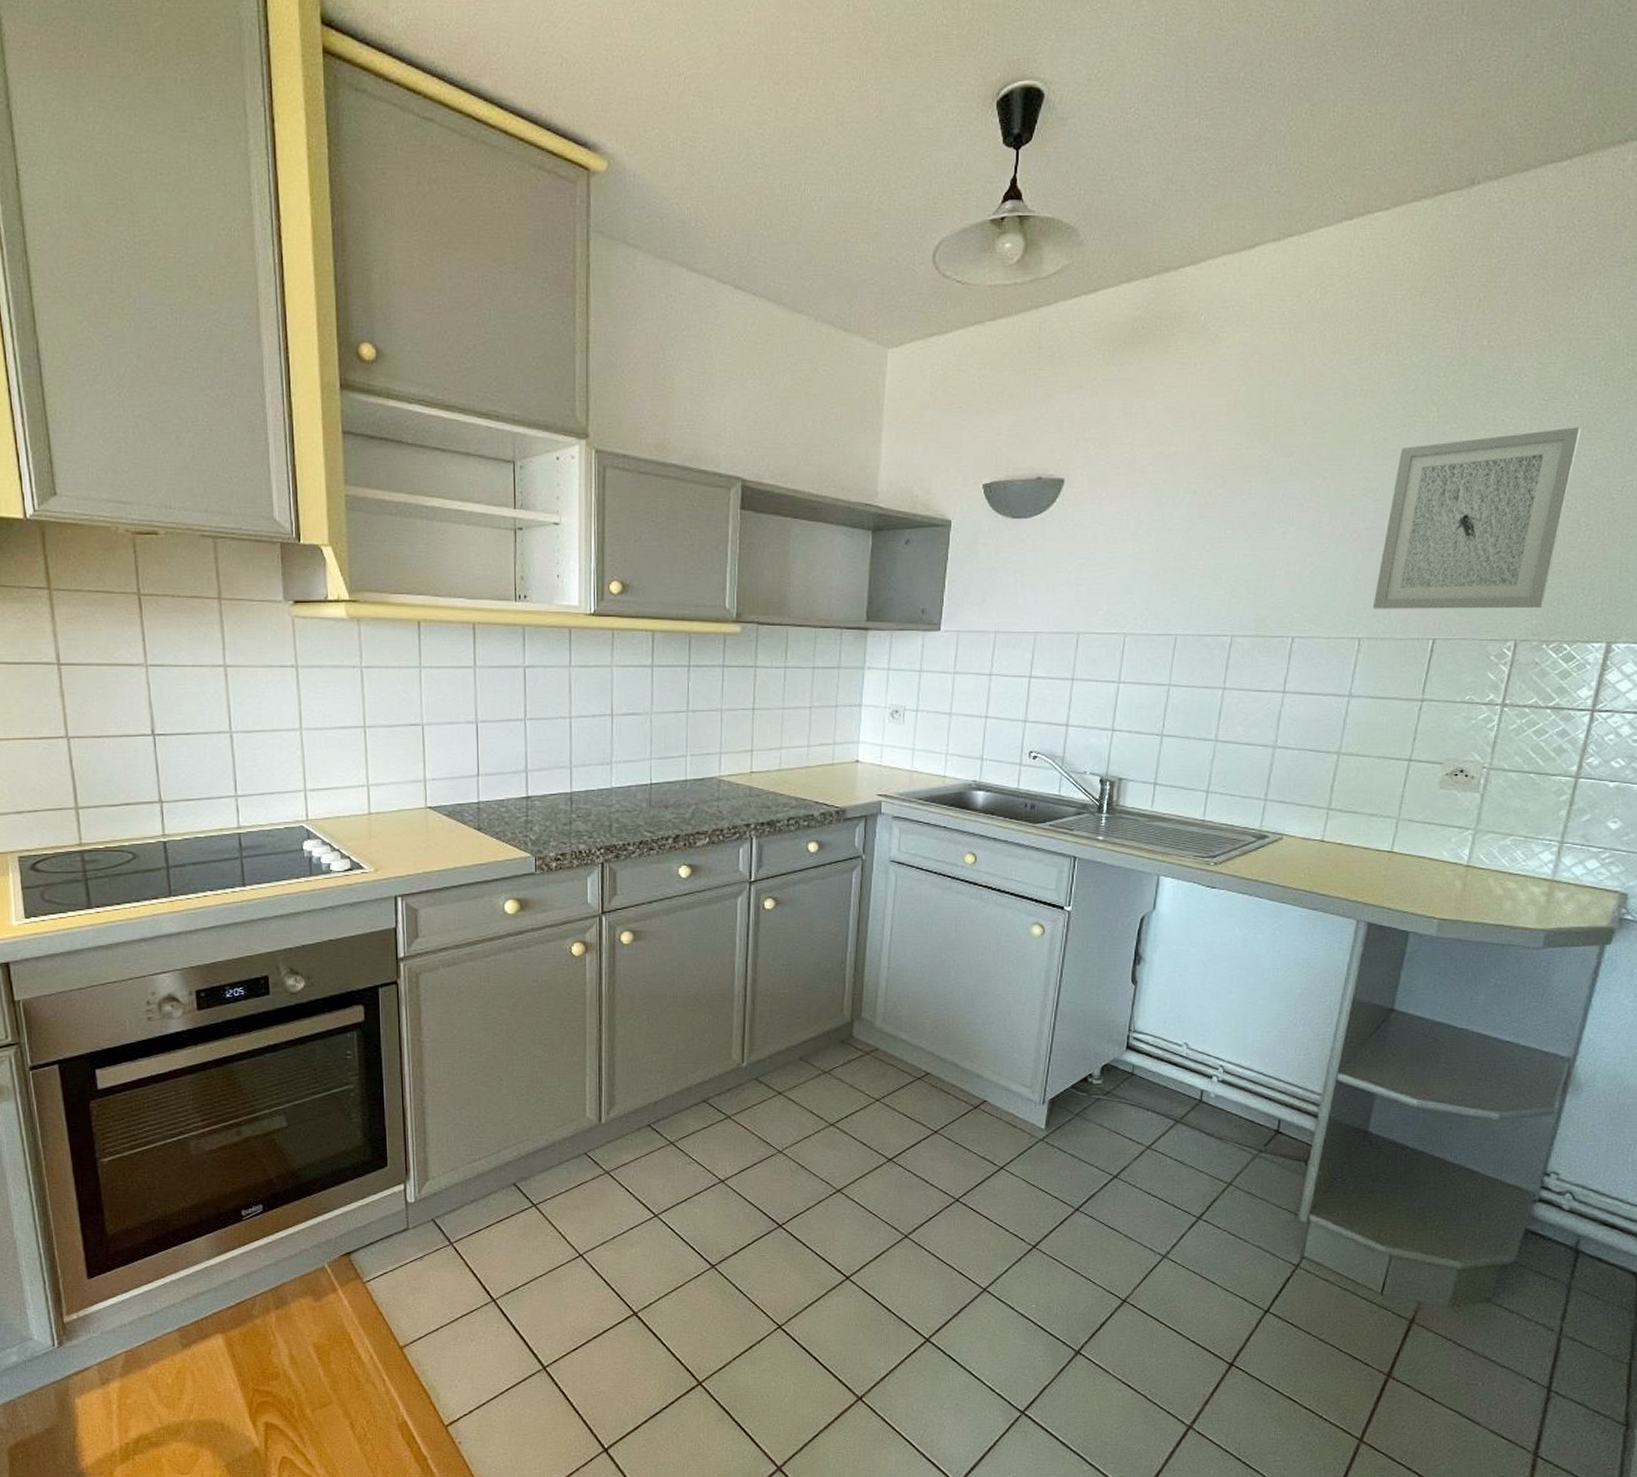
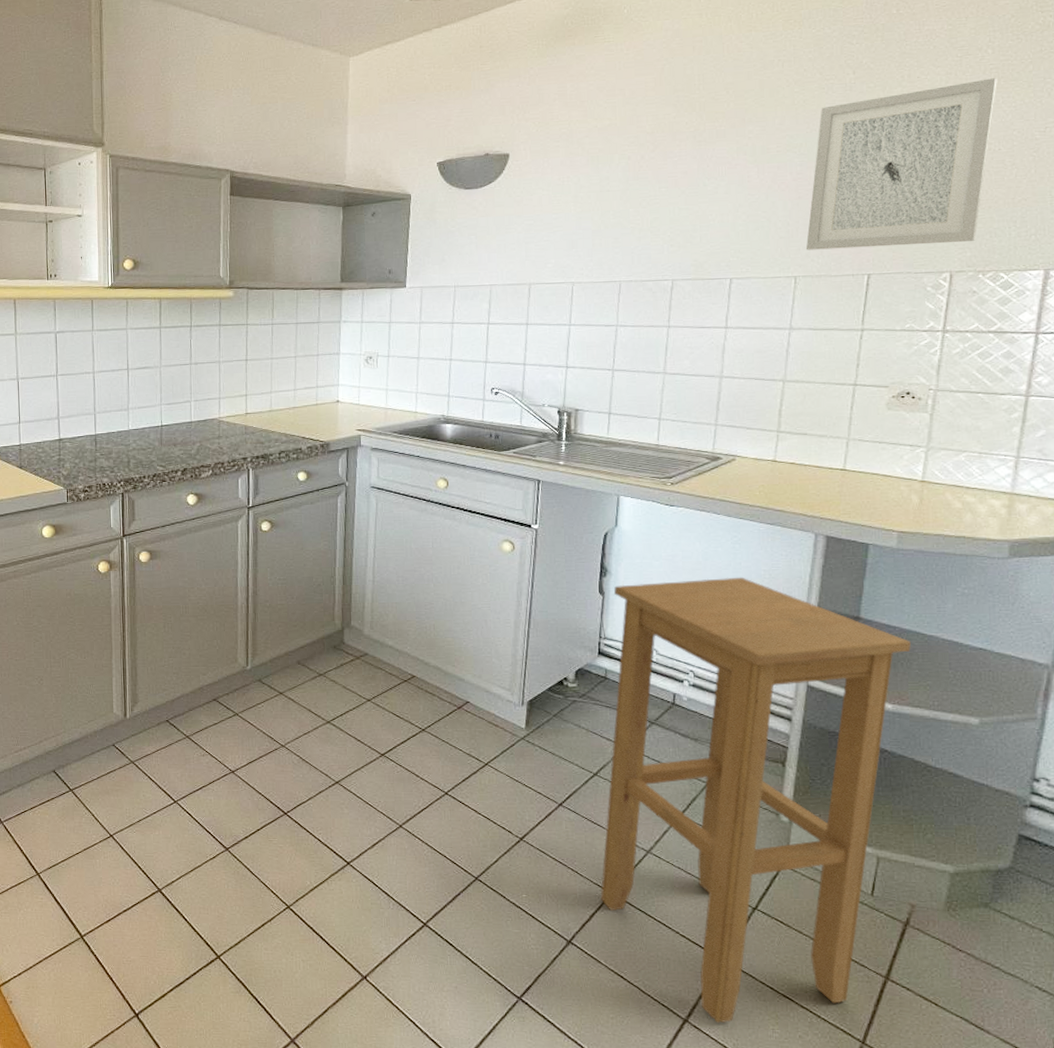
stool: none [1112,965,1441,1428] -> present [600,577,911,1024]

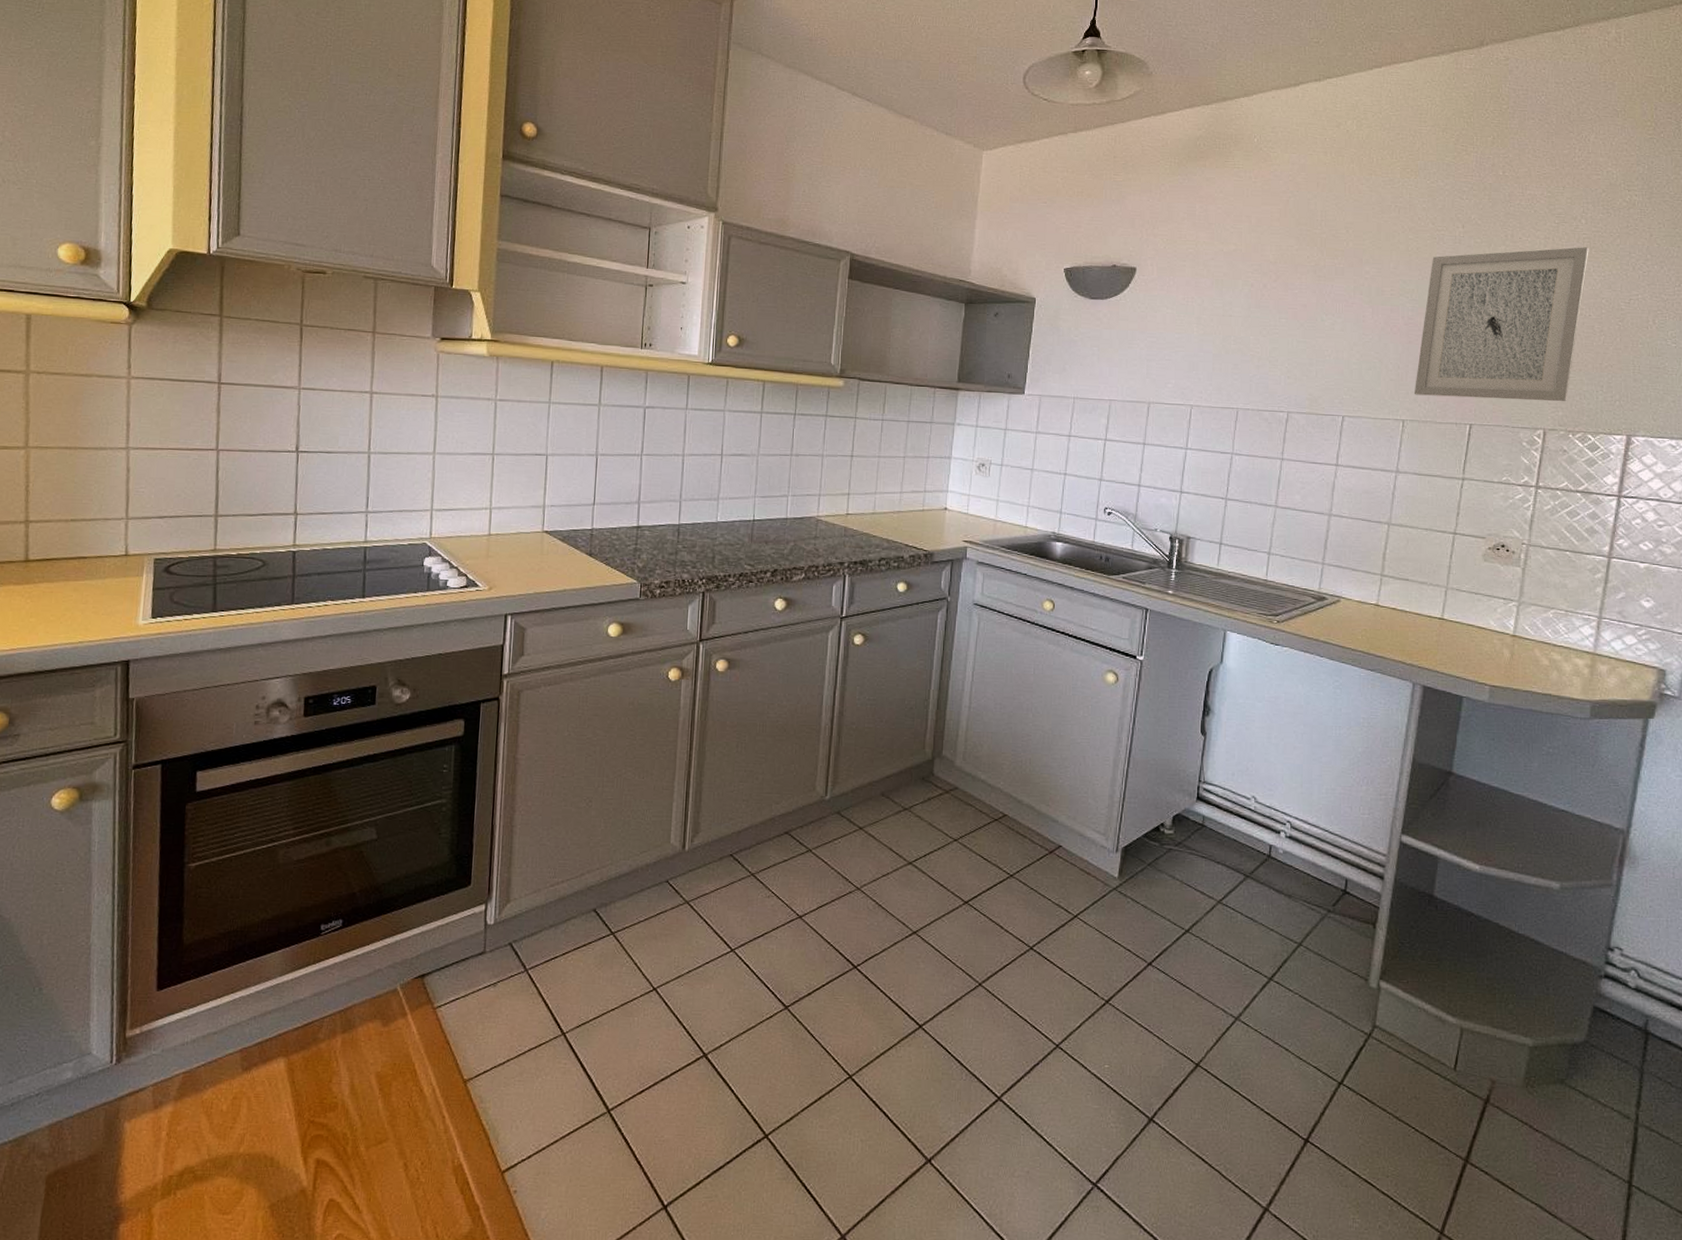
stool: present [600,577,911,1024] -> none [1185,723,1499,1213]

